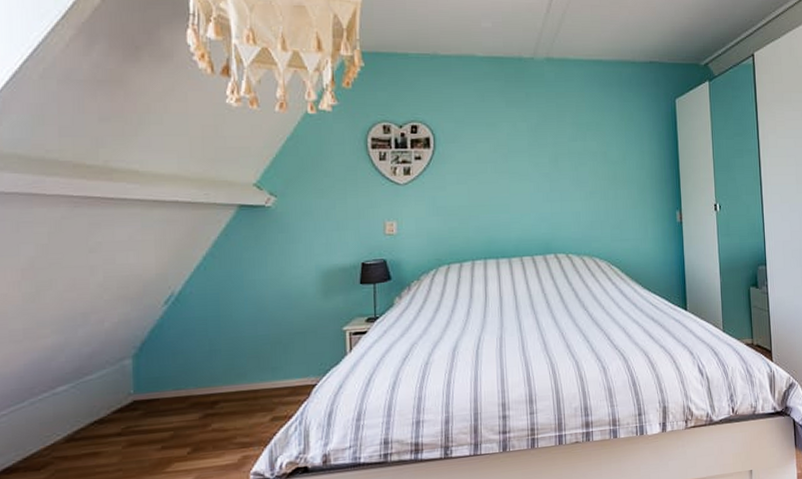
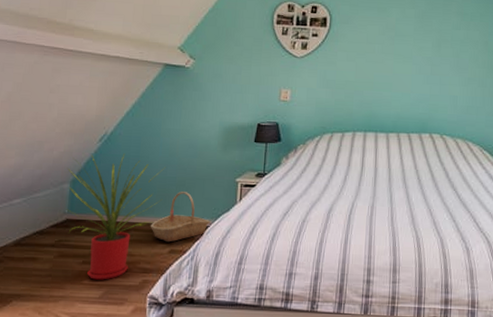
house plant: none [125,315,256,466] -> present [66,153,165,280]
basket: none [245,349,318,410] -> present [151,191,211,242]

